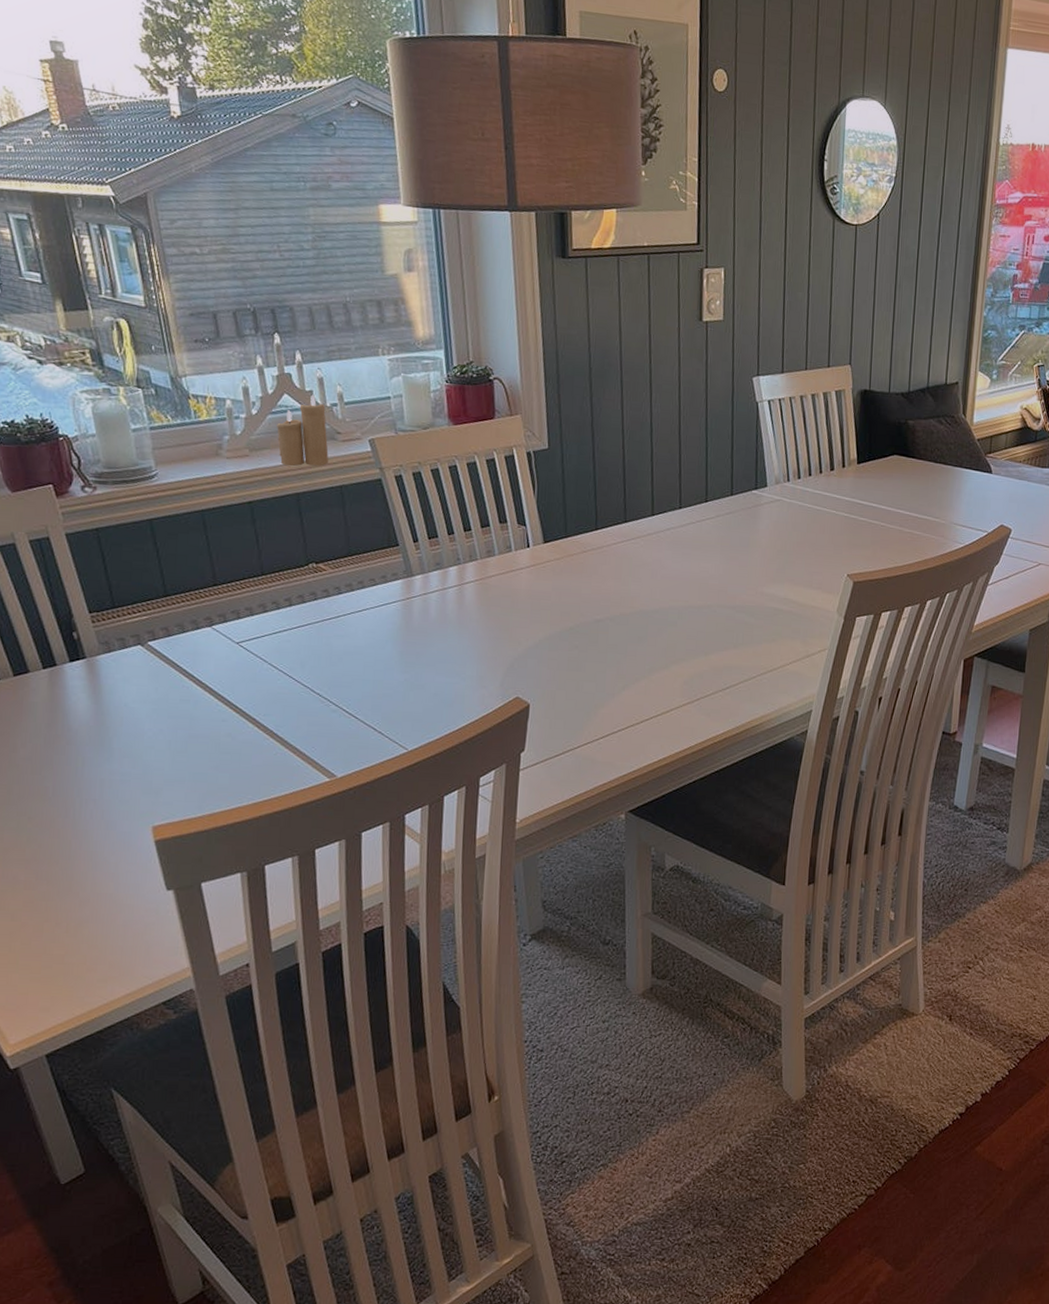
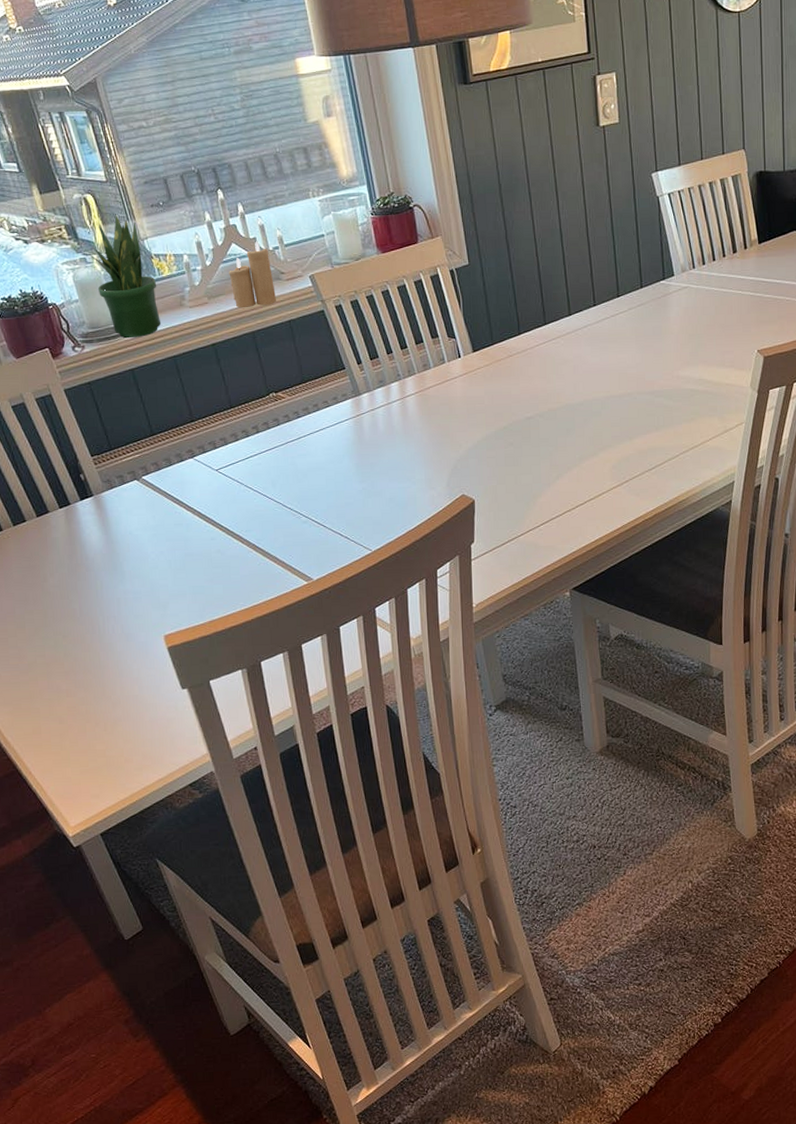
planter: none [116,345,192,485] -> present [91,215,162,339]

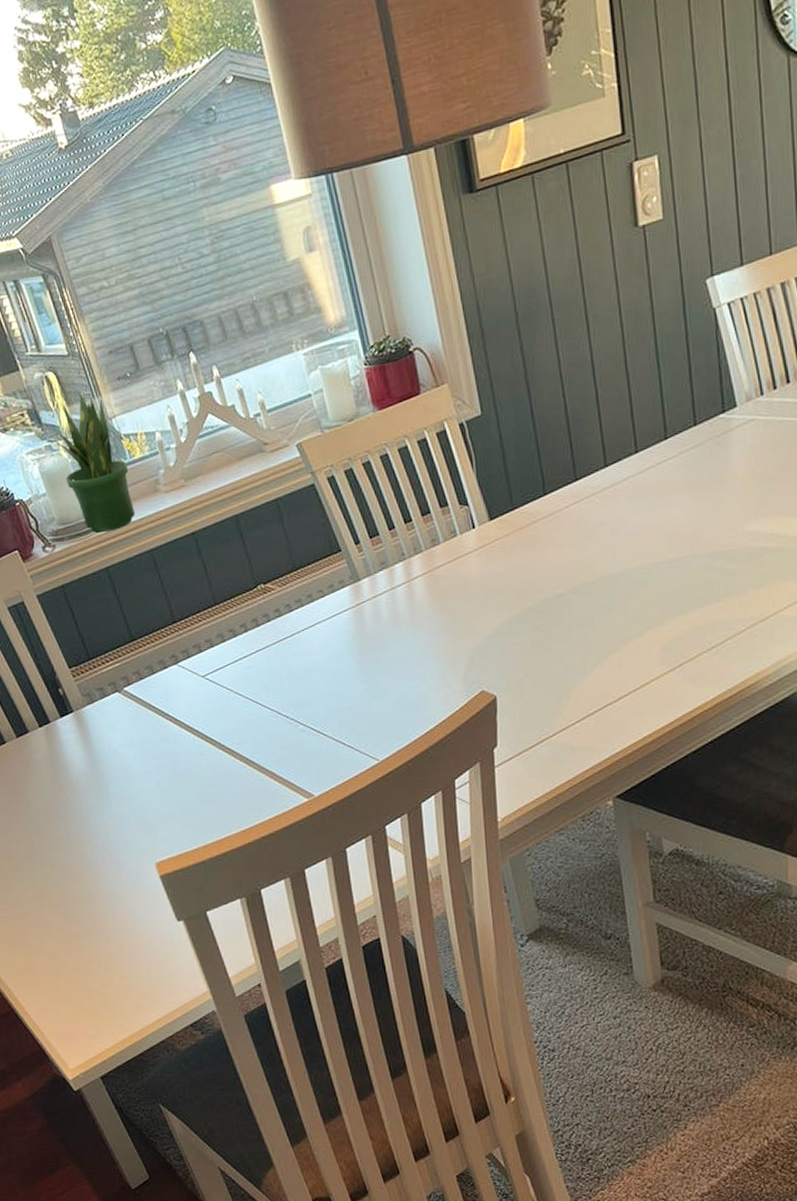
candle: present [229,241,277,309] -> none [206,409,261,489]

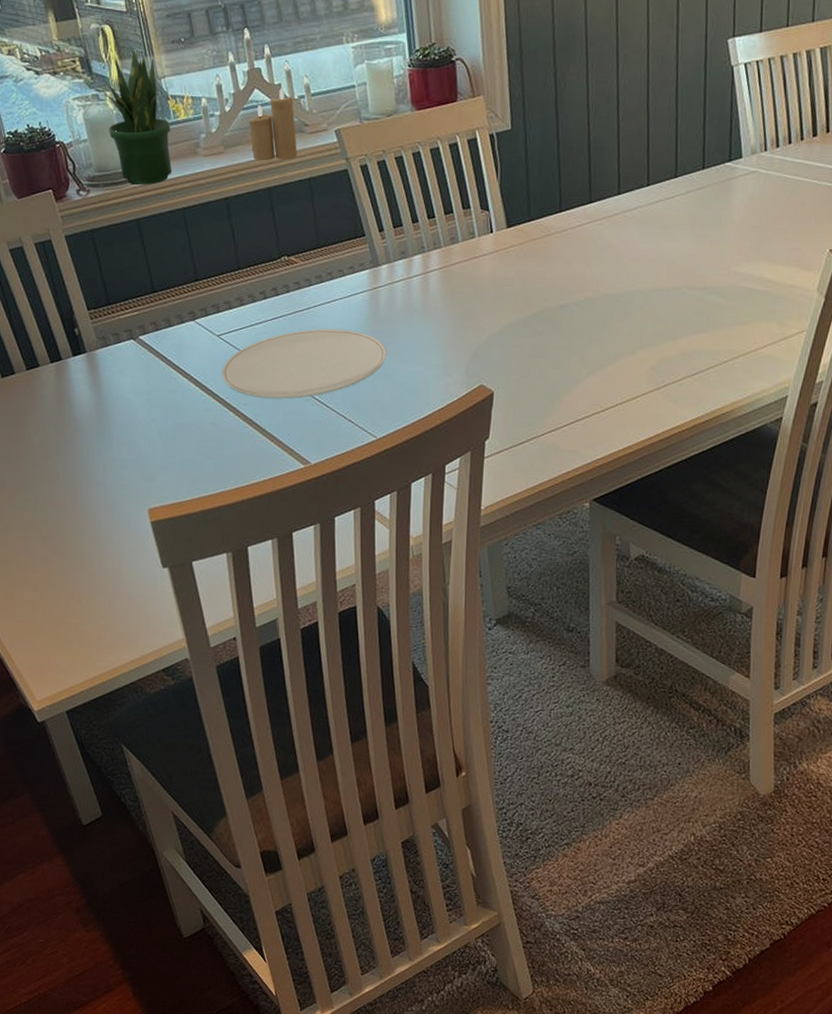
candle: none [206,409,261,489] -> present [249,88,298,161]
plate: none [211,651,379,735] -> present [221,328,386,400]

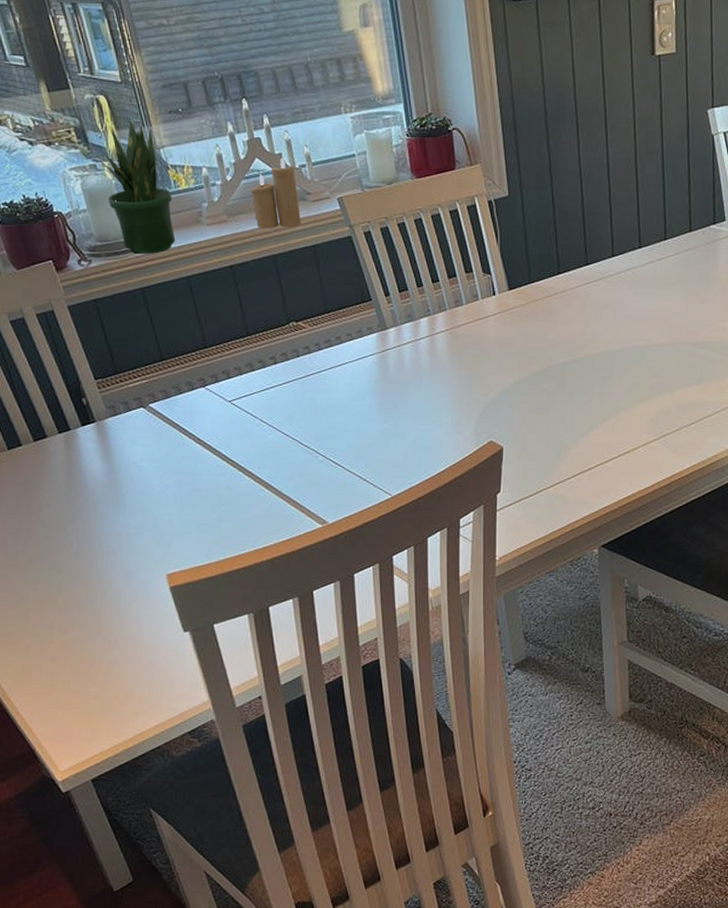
plate: present [221,328,386,400] -> none [235,391,397,461]

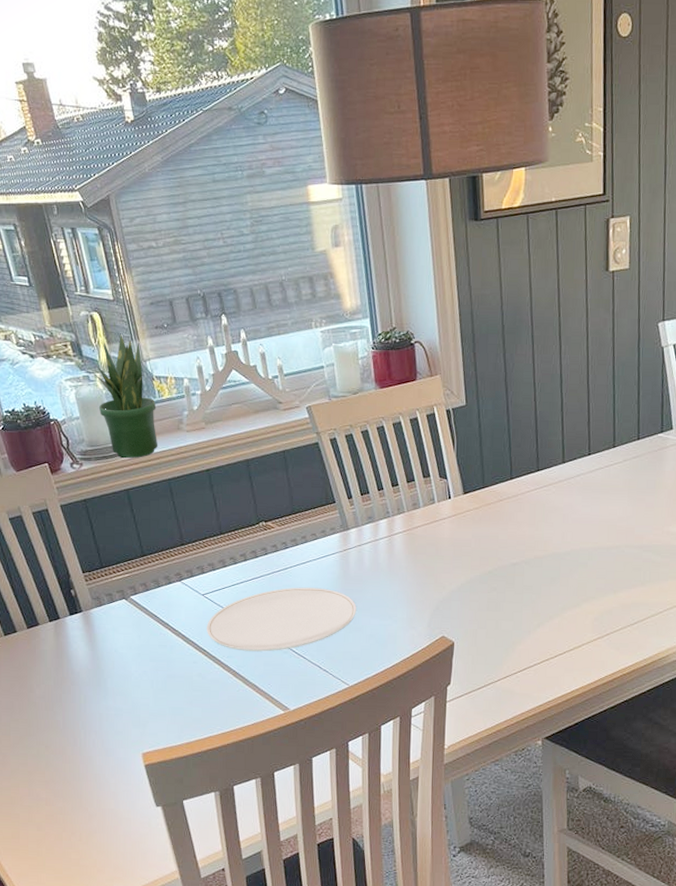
plate: none [235,391,397,461] -> present [207,587,356,652]
candle: present [251,157,302,229] -> none [227,369,273,436]

